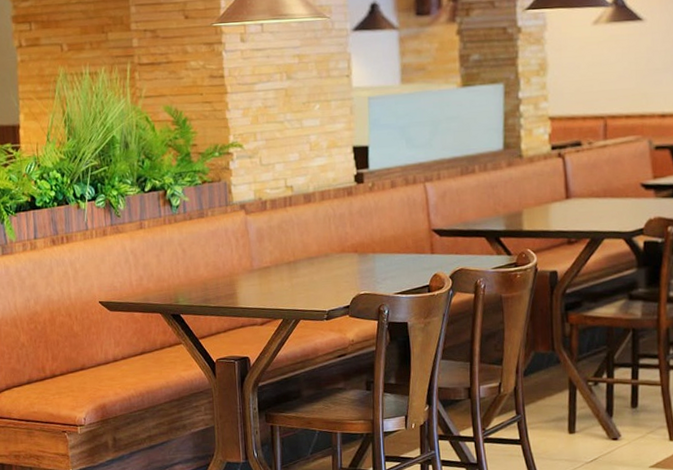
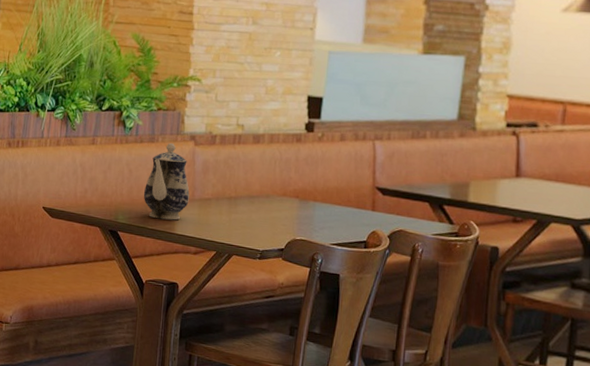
teapot: none [200,215,248,296] -> present [143,142,190,220]

